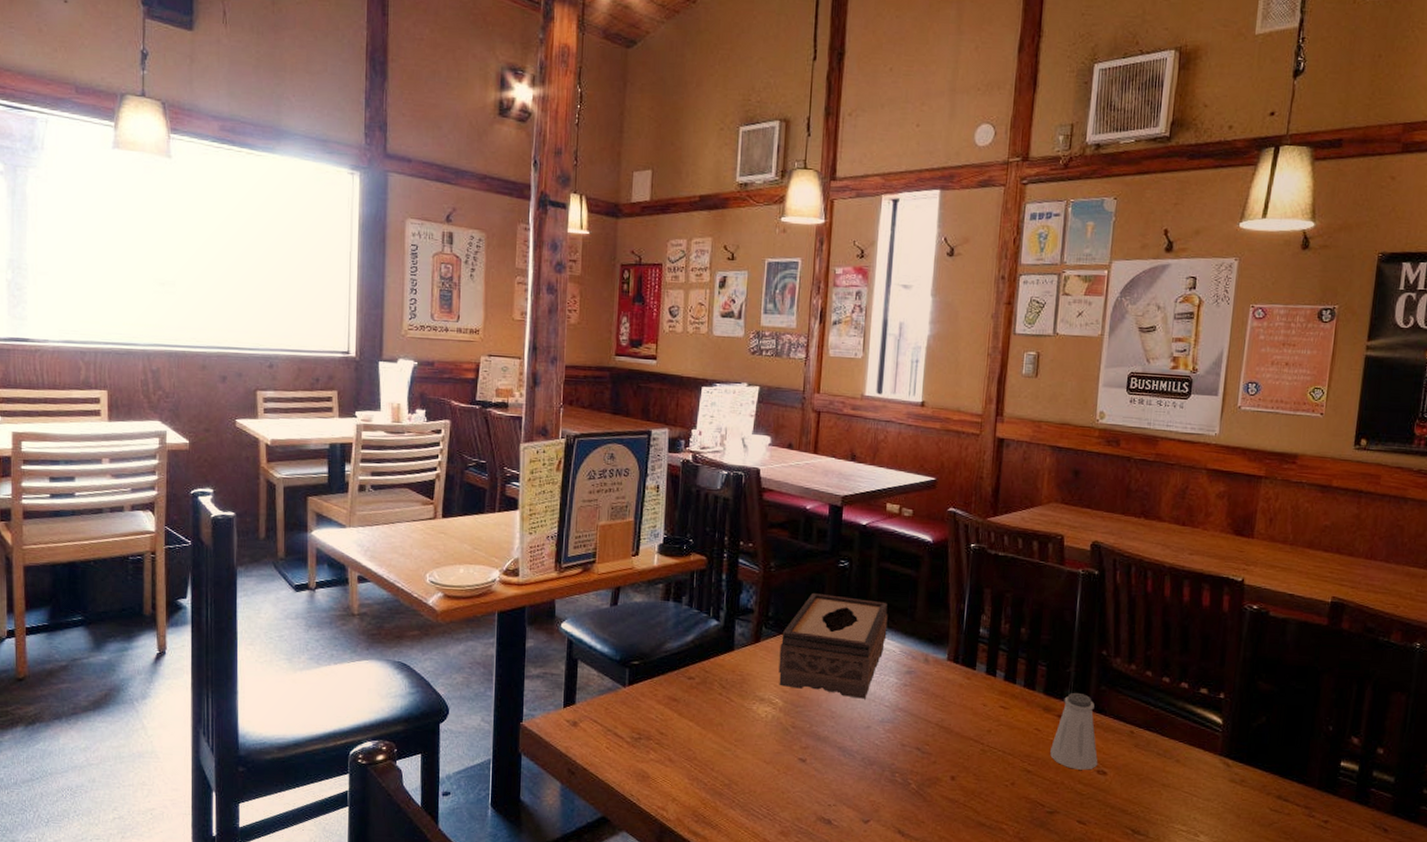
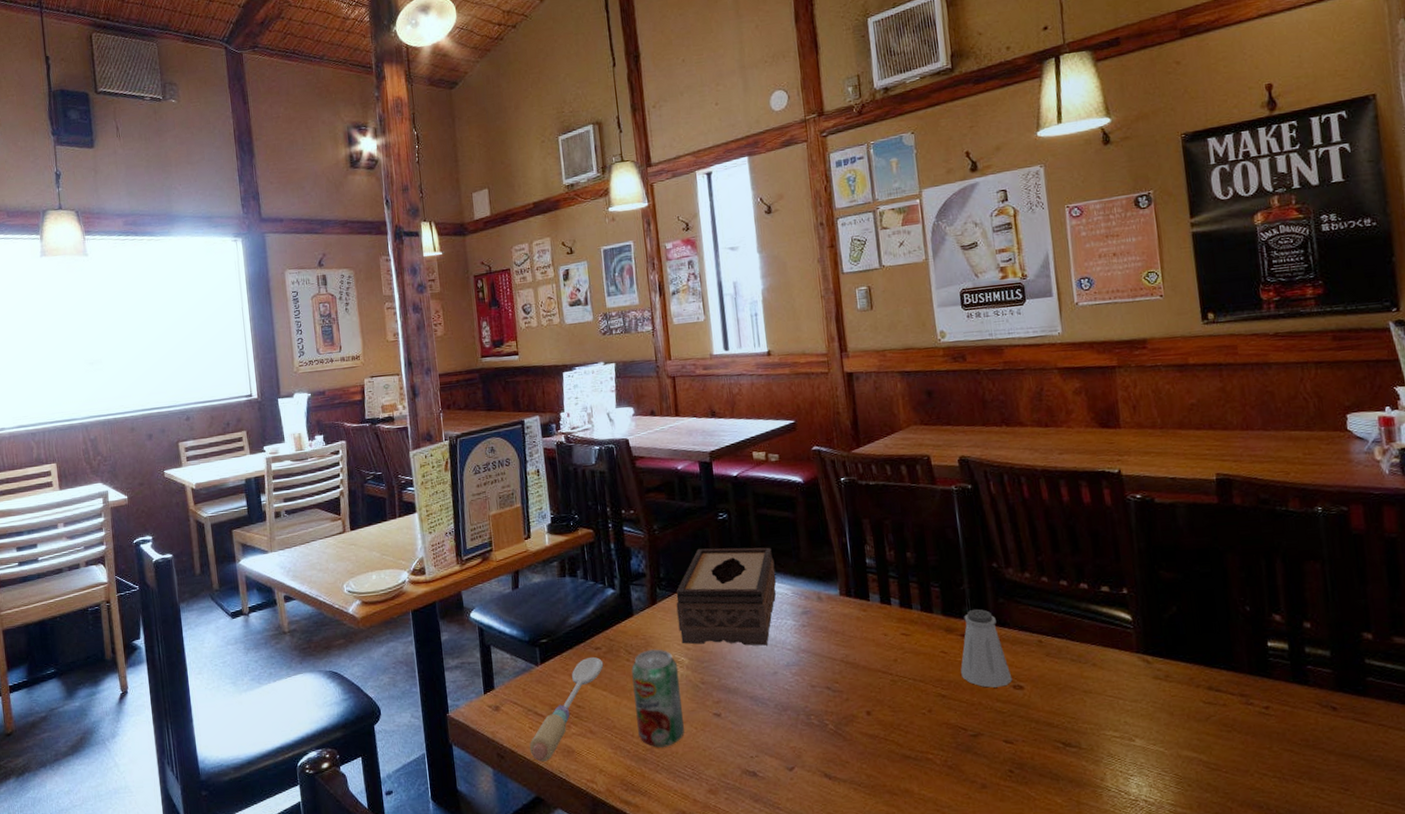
spoon: none [603,686,695,783] -> present [529,657,604,762]
beverage can: none [719,686,771,785] -> present [631,649,685,748]

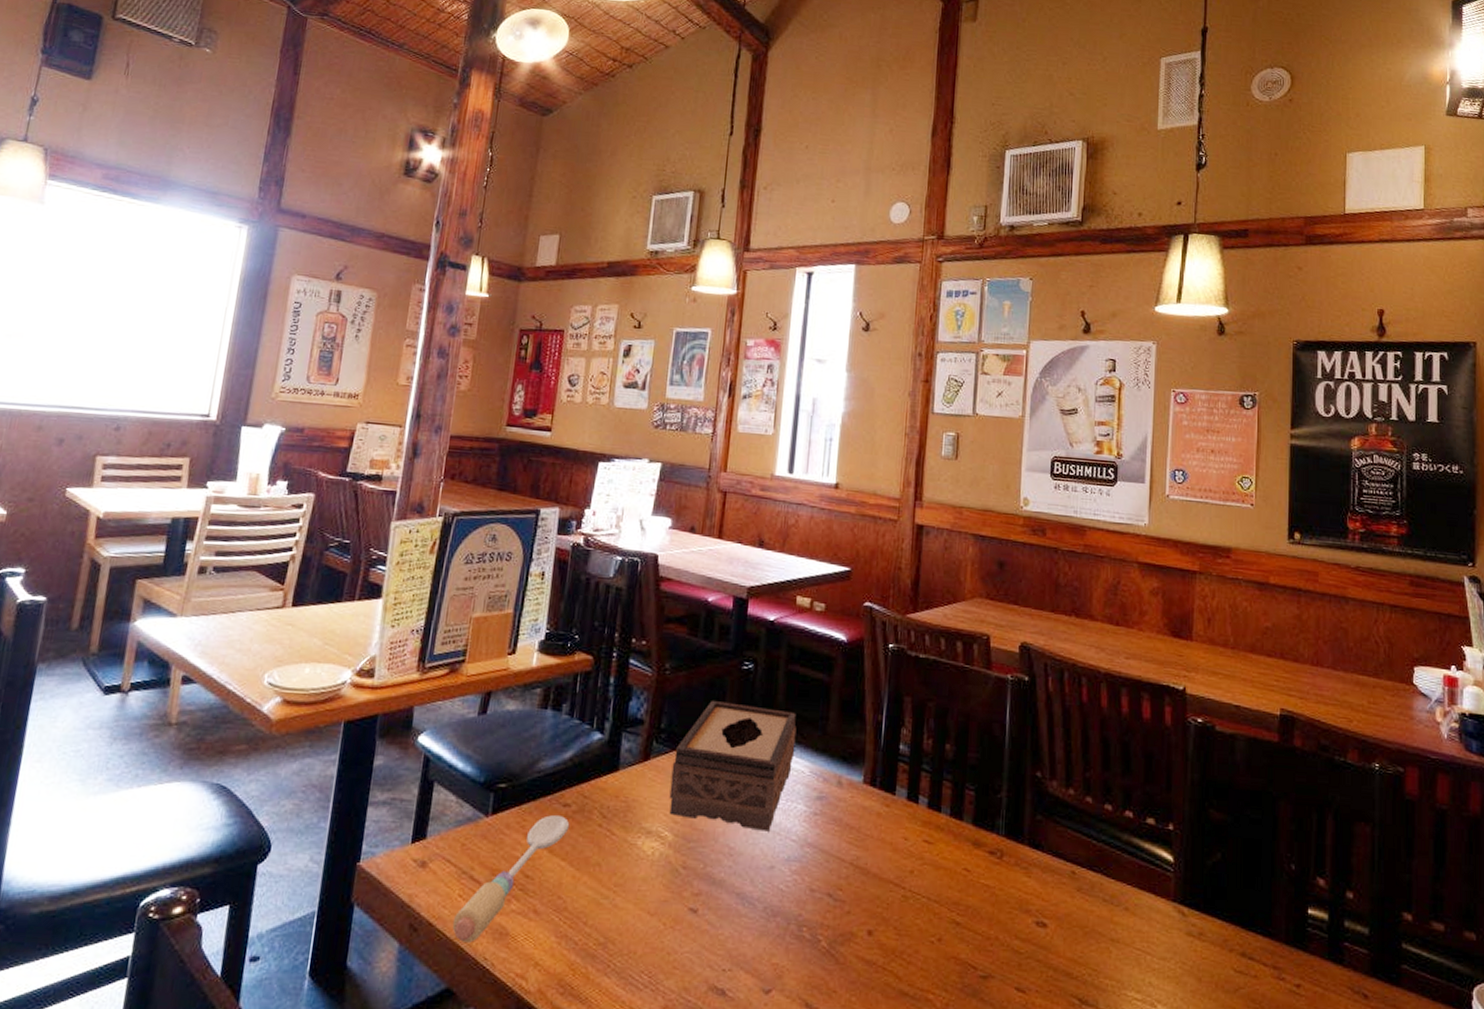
beverage can: present [631,649,685,748] -> none [593,816,659,944]
saltshaker: present [960,608,1013,688] -> none [982,822,1037,921]

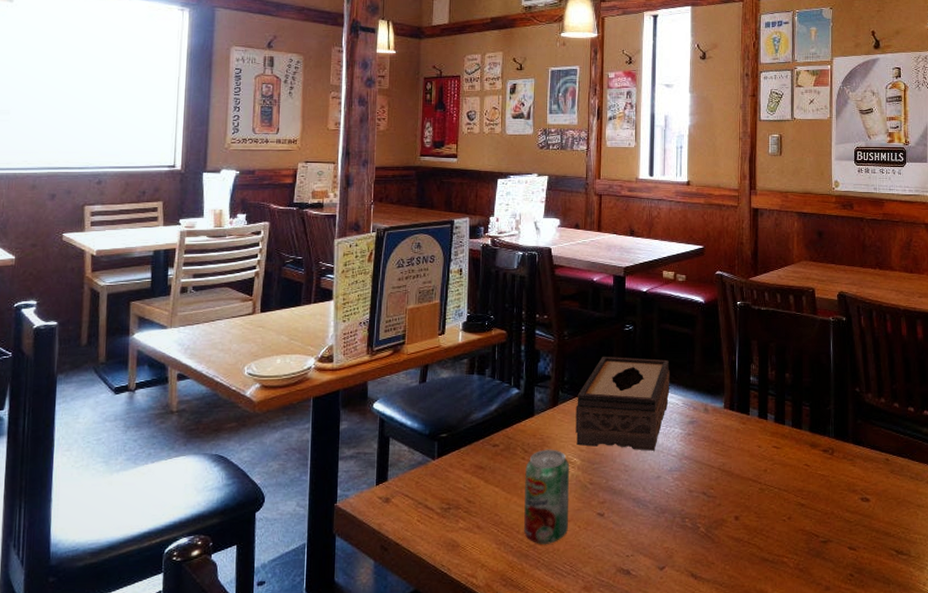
spoon: present [452,815,570,943] -> none [414,454,499,555]
beverage can: none [593,816,659,944] -> present [524,449,570,544]

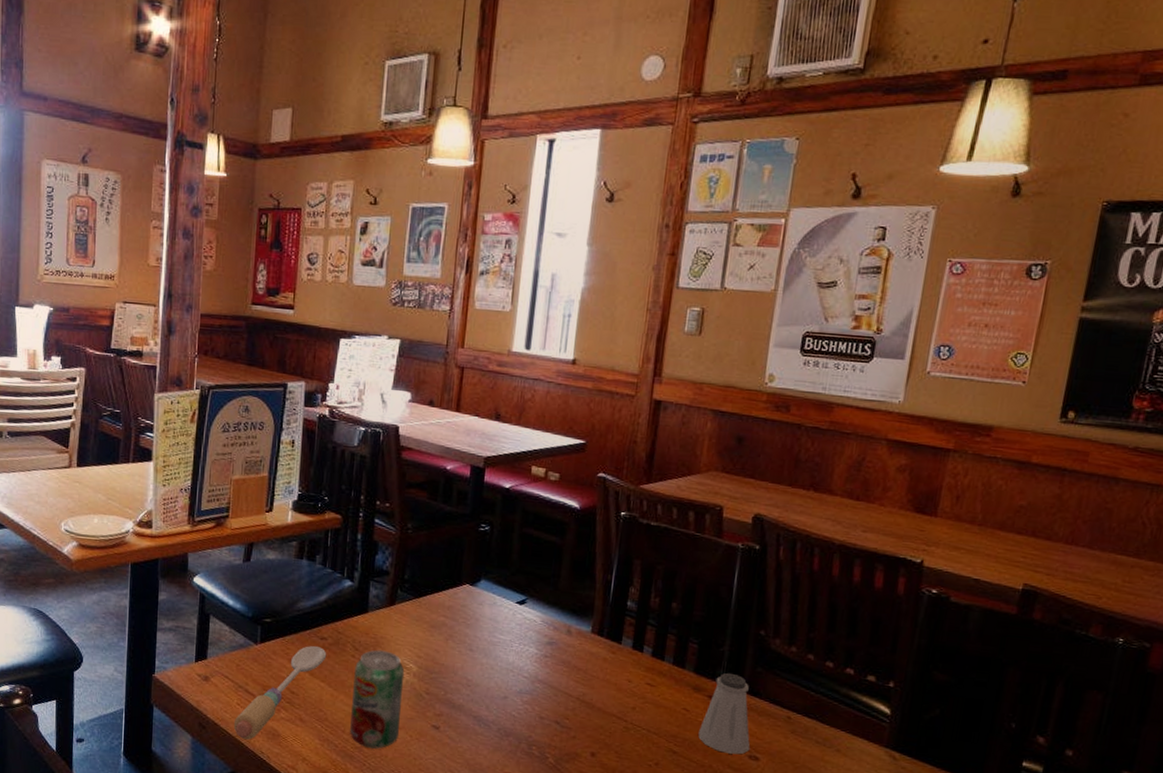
spoon: none [414,454,499,555] -> present [233,646,327,740]
tissue box: present [575,357,670,451] -> none [413,557,530,669]
saltshaker: none [820,427,861,499] -> present [698,672,751,755]

